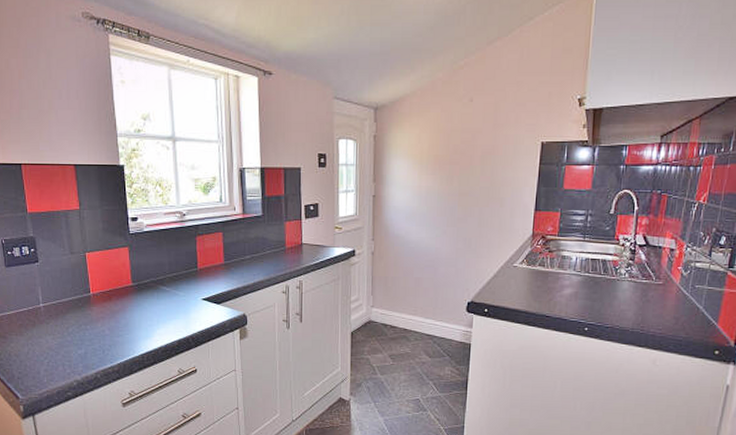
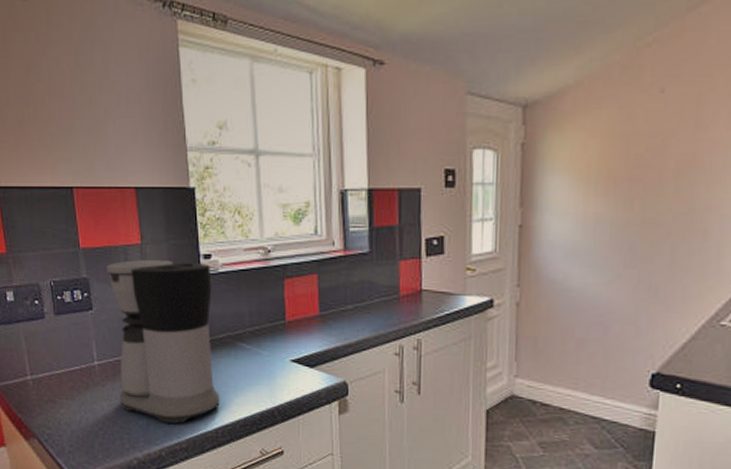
coffee maker: none [50,221,145,351] -> present [106,259,220,424]

